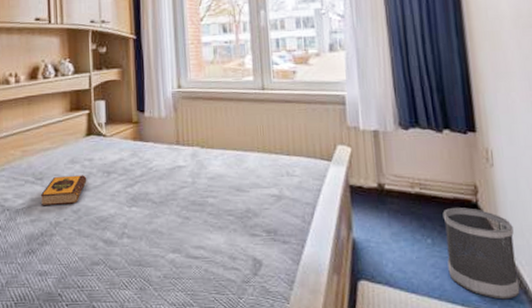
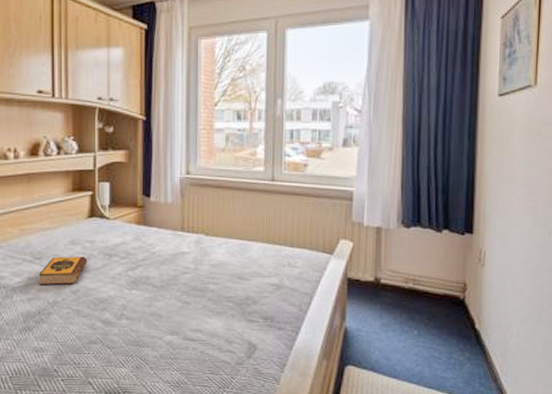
wastebasket: present [443,207,520,300] -> none [429,302,493,386]

